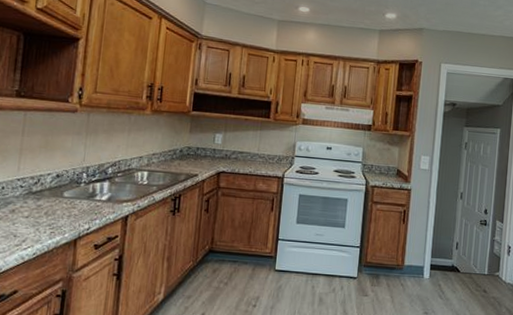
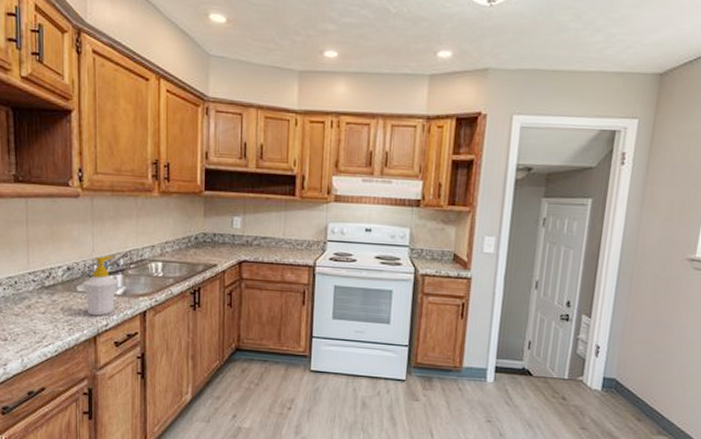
soap bottle: none [70,164,105,220] -> present [83,255,118,316]

